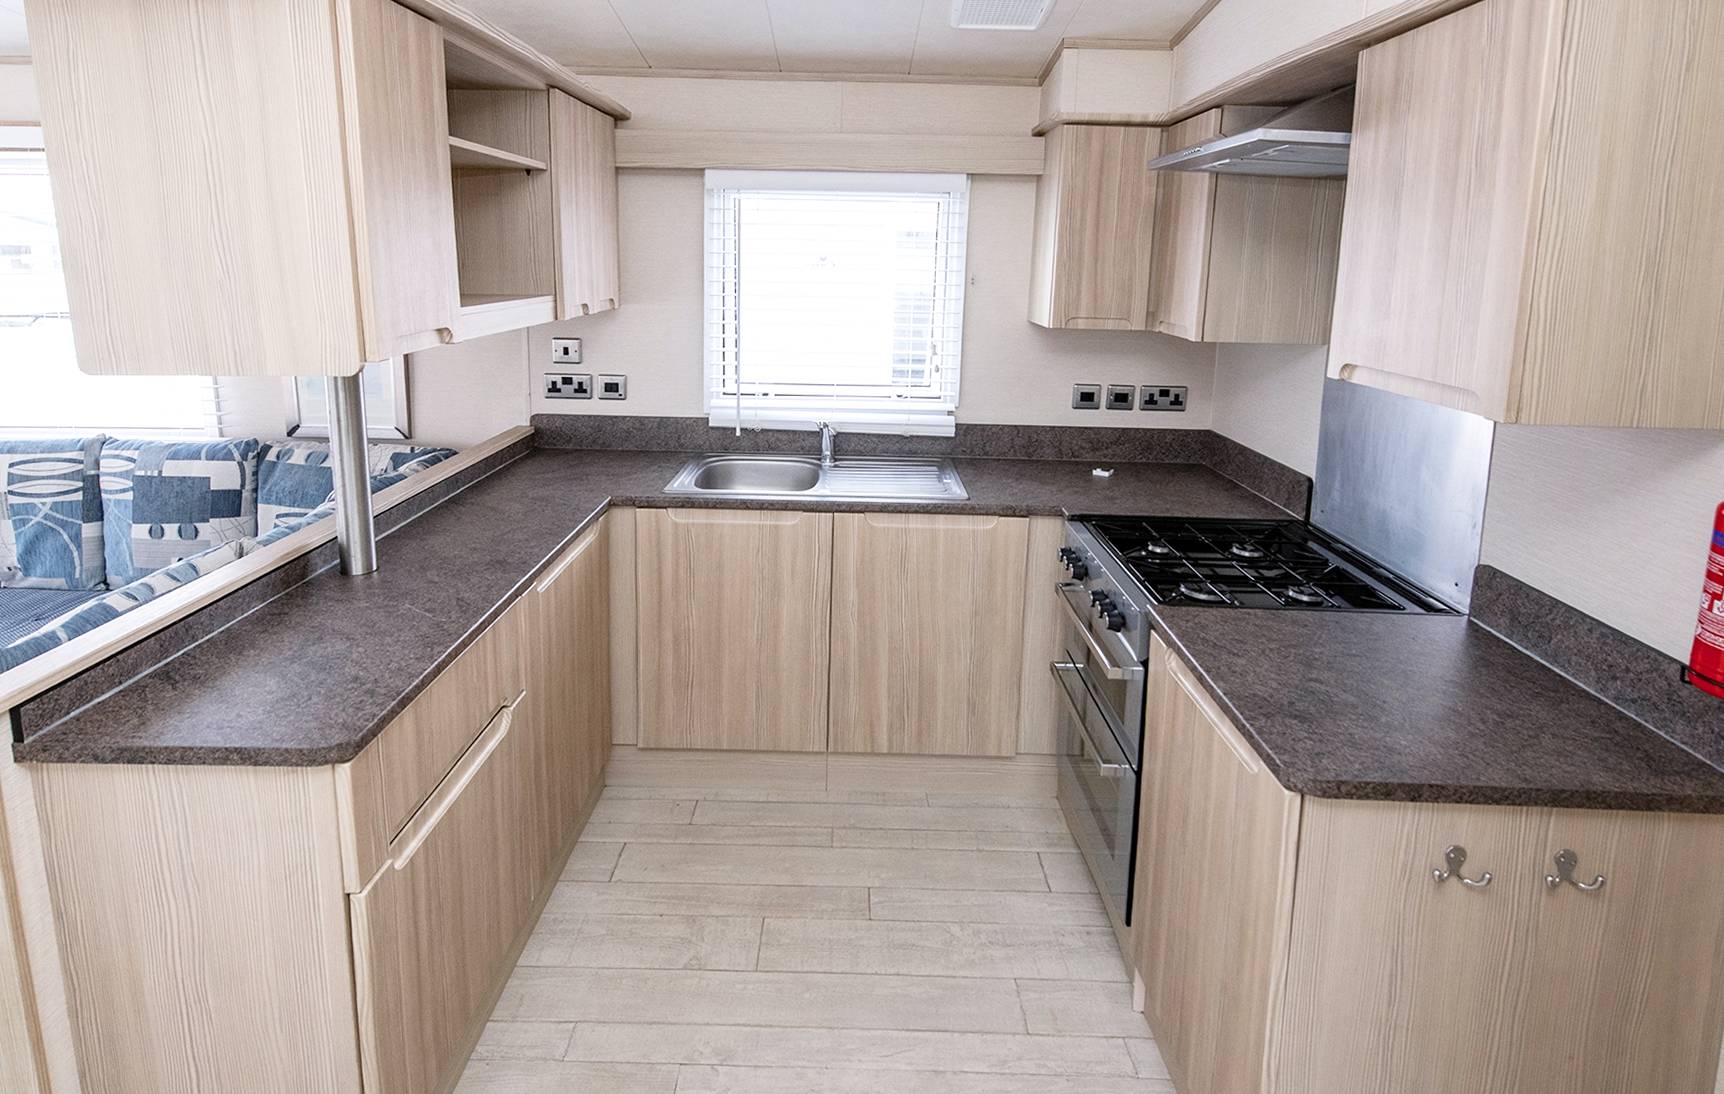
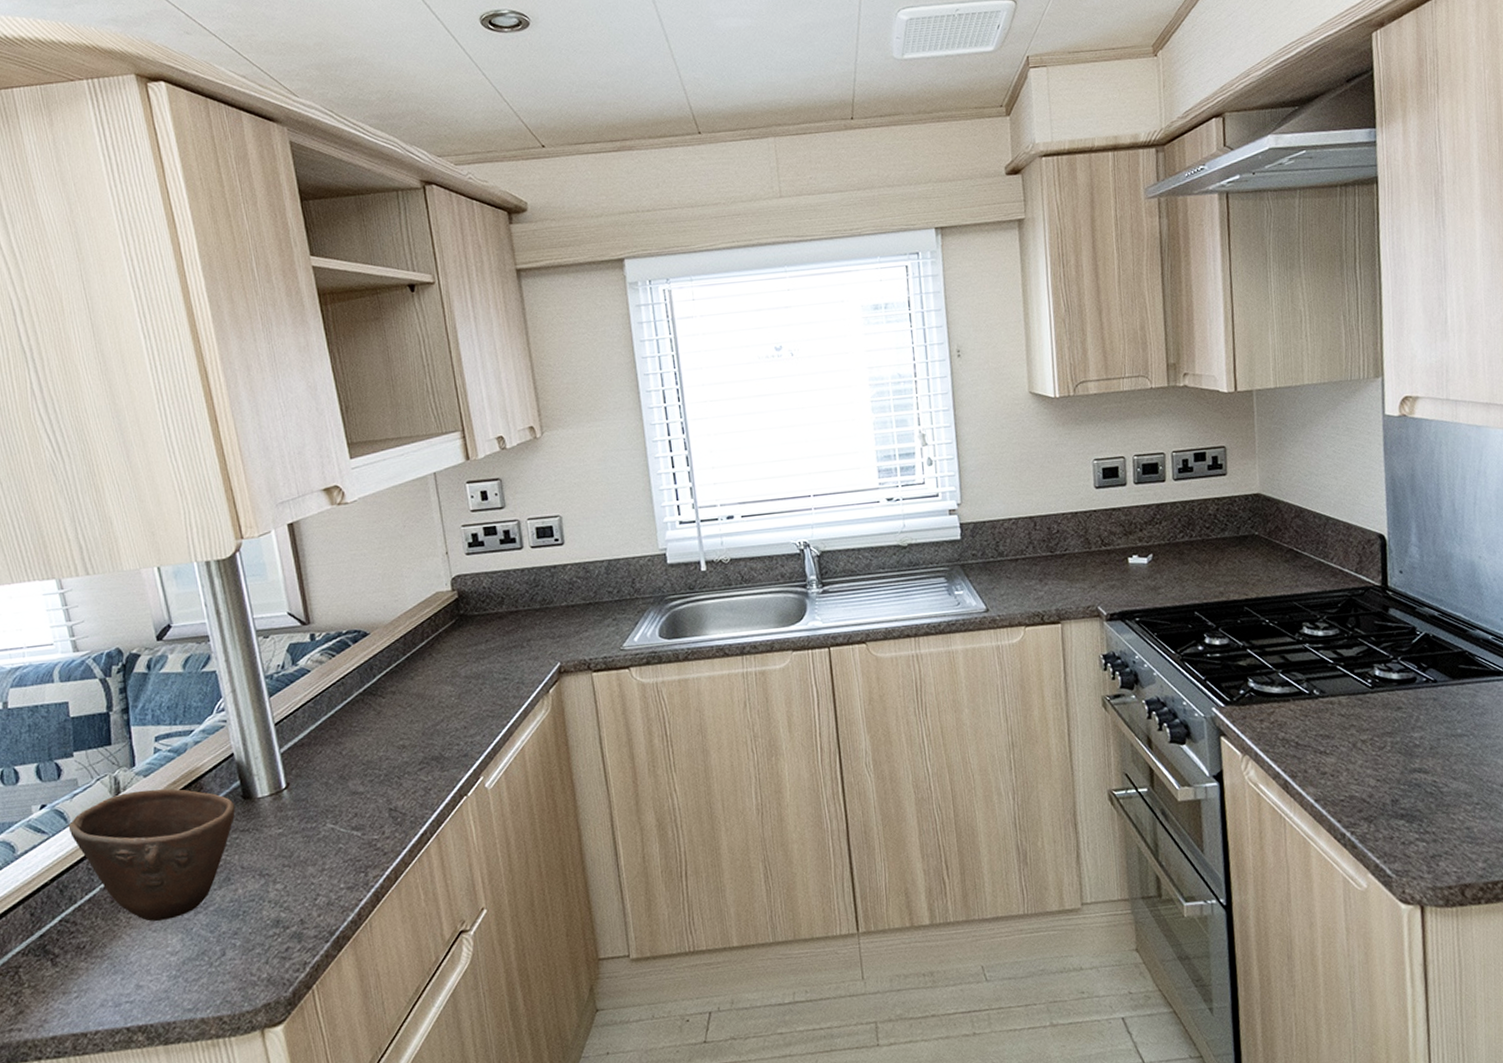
bowl: none [198,556,333,664] -> present [68,788,235,922]

